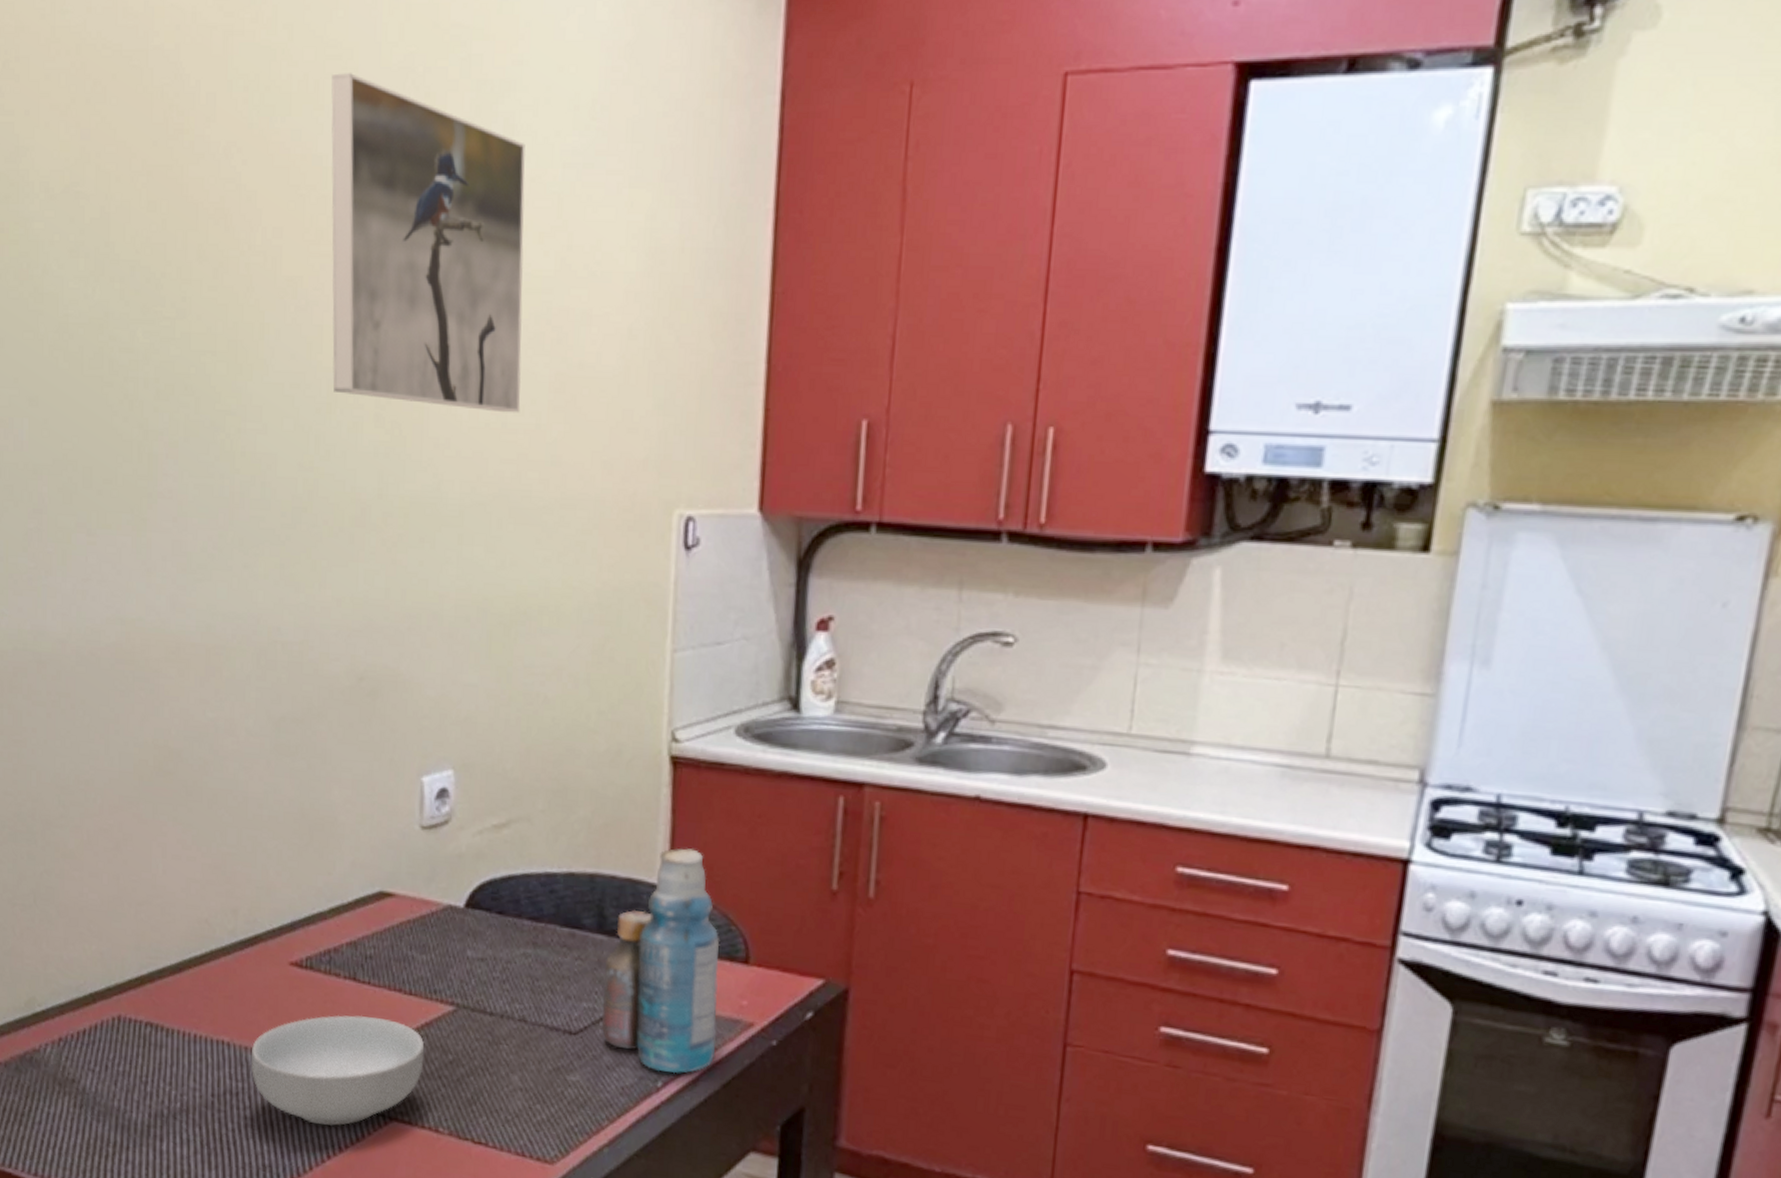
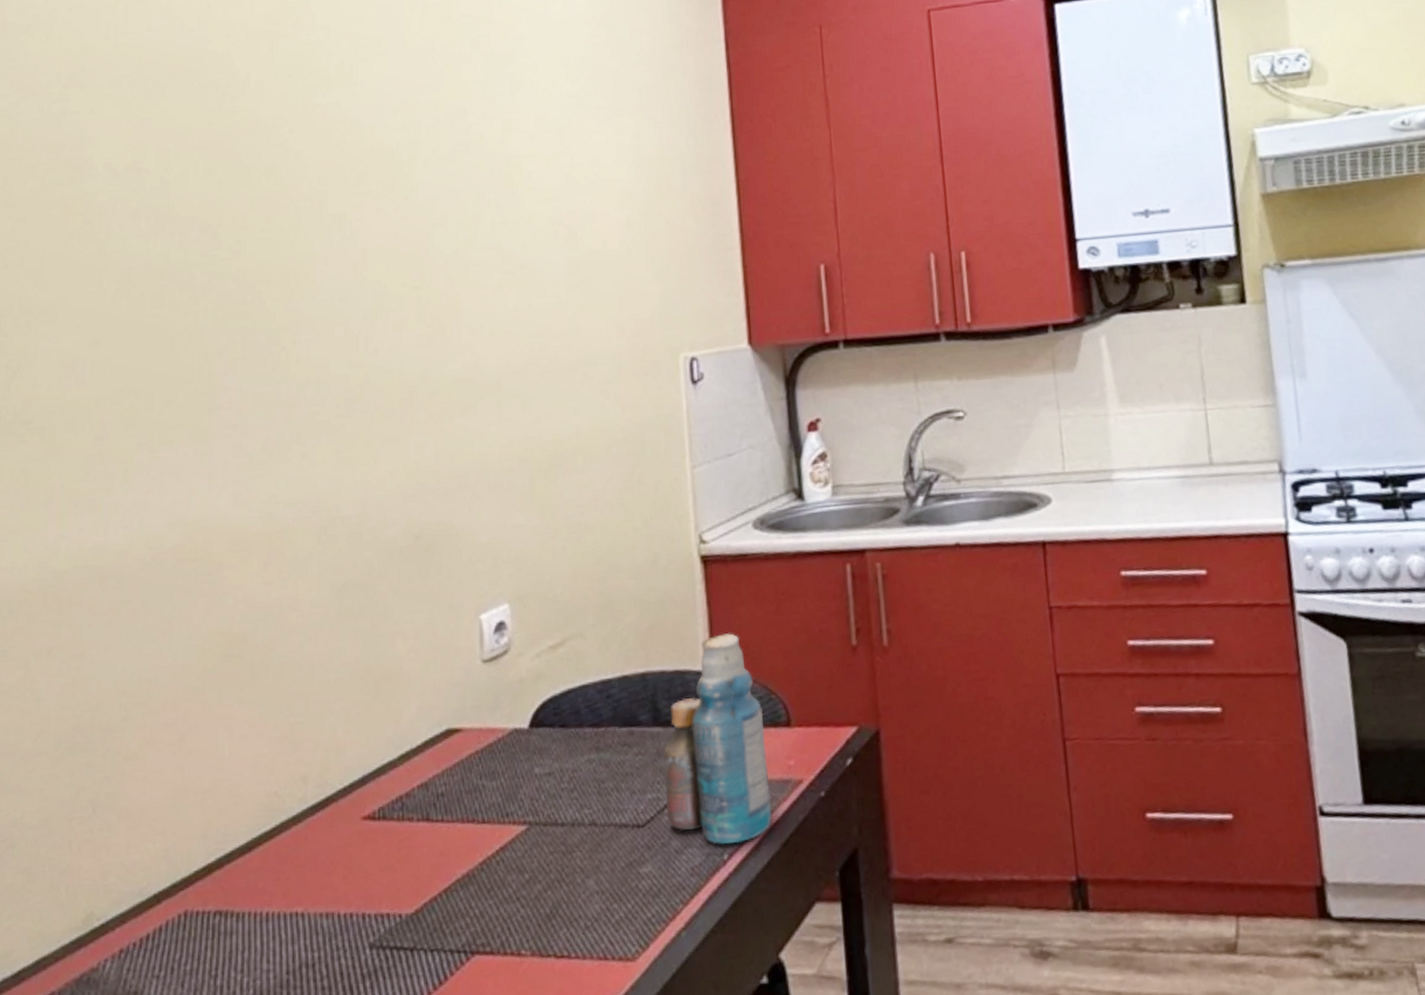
cereal bowl: present [250,1015,425,1126] -> none [326,852,502,977]
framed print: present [331,73,525,413] -> none [364,57,543,300]

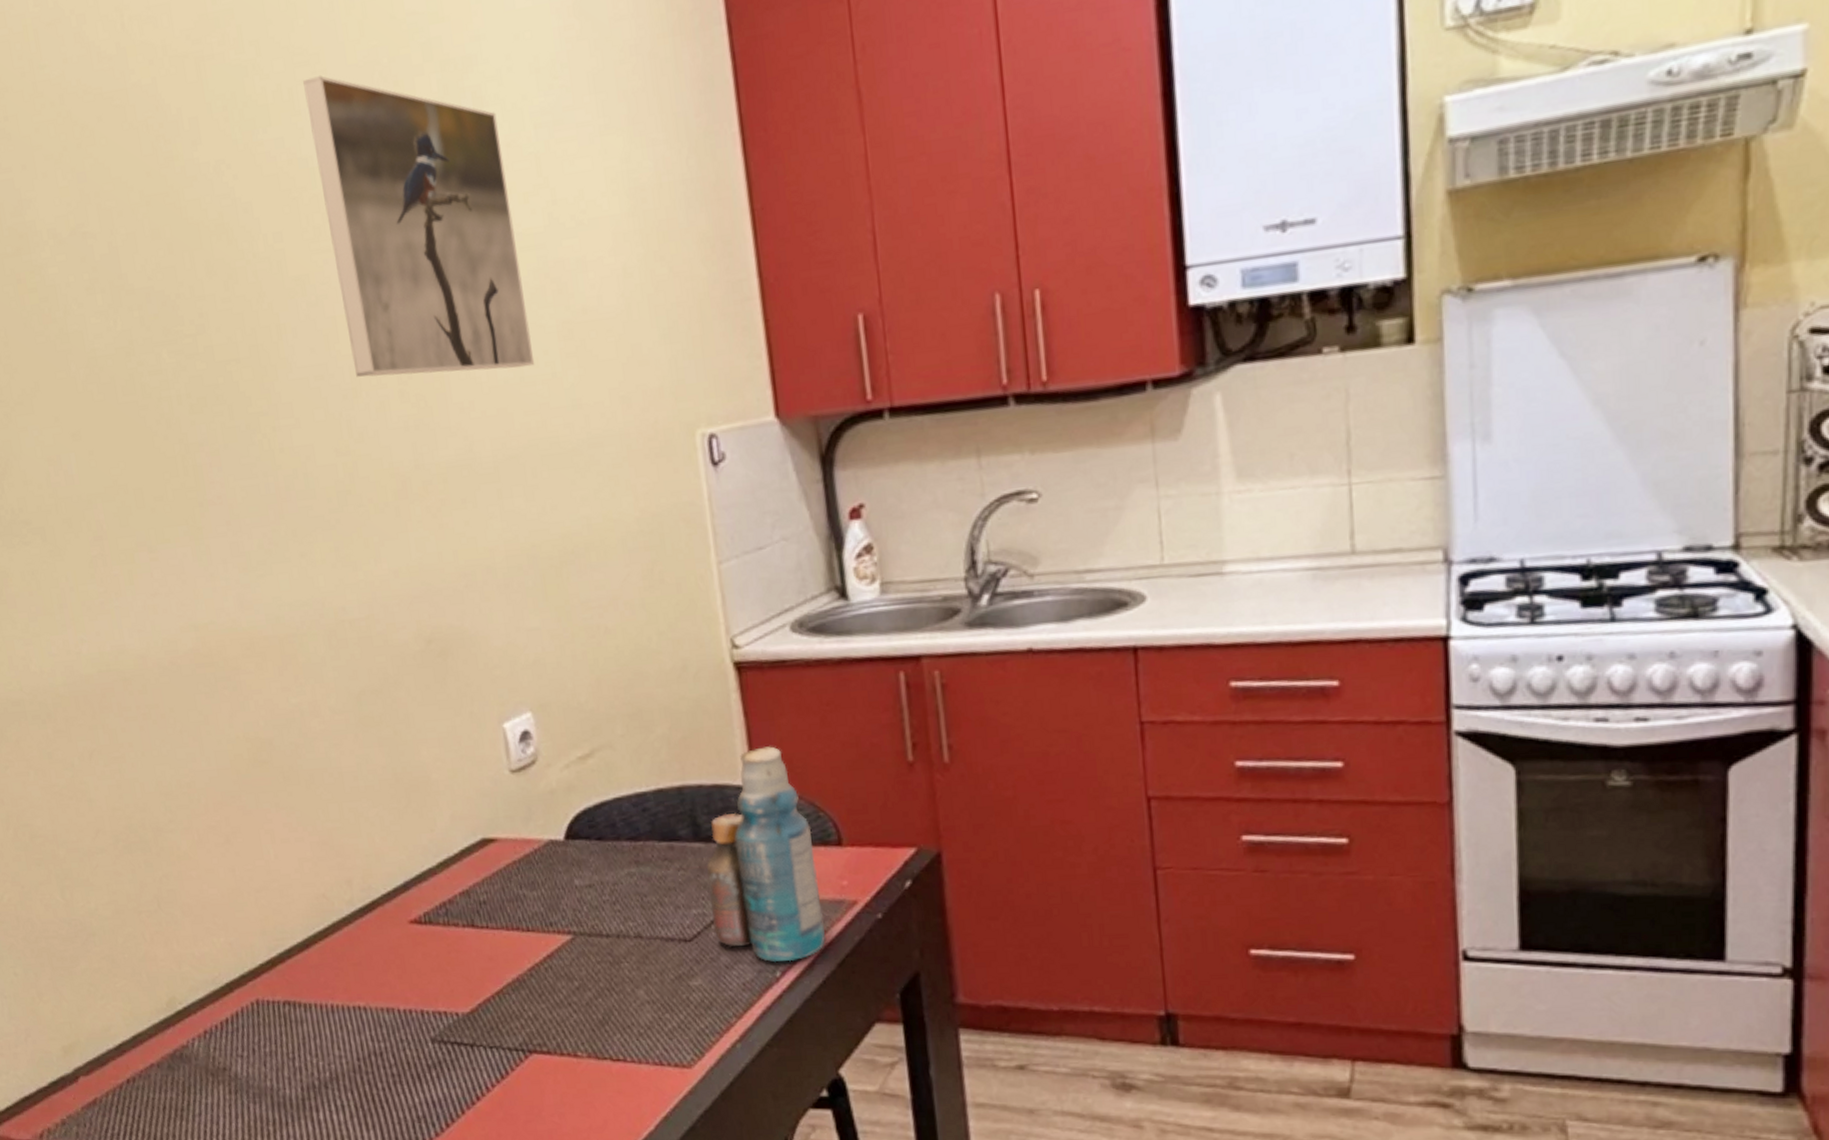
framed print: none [364,57,543,300] -> present [303,76,535,377]

